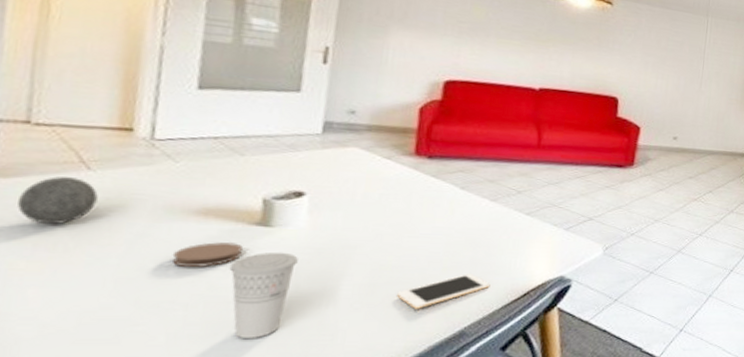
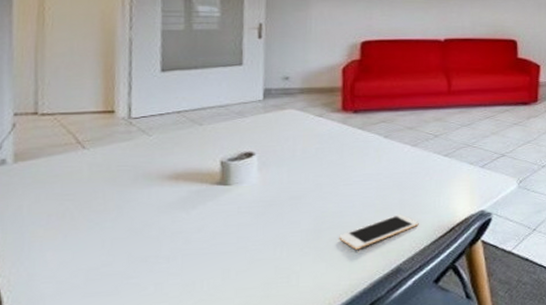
decorative ball: present [17,176,98,225] -> none [34,156,92,198]
coaster: present [172,242,243,267] -> none [153,201,209,225]
cup: present [229,252,298,338] -> none [199,206,254,285]

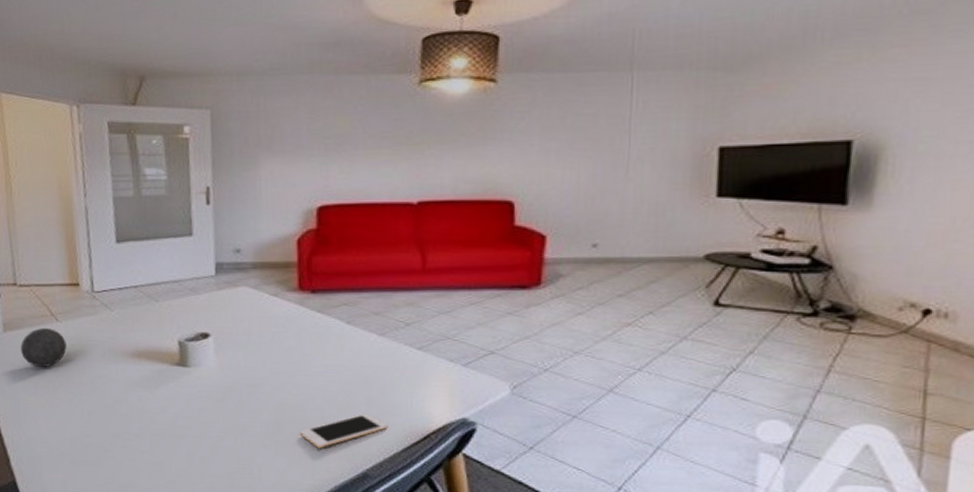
decorative ball: none [34,156,92,198] -> present [21,328,67,368]

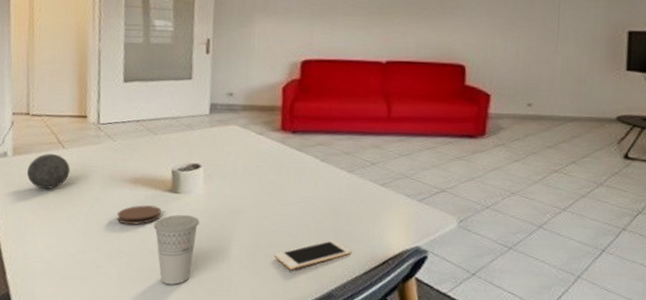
coaster: none [122,381,171,403] -> present [117,205,162,225]
cup: none [163,390,213,468] -> present [153,214,199,285]

